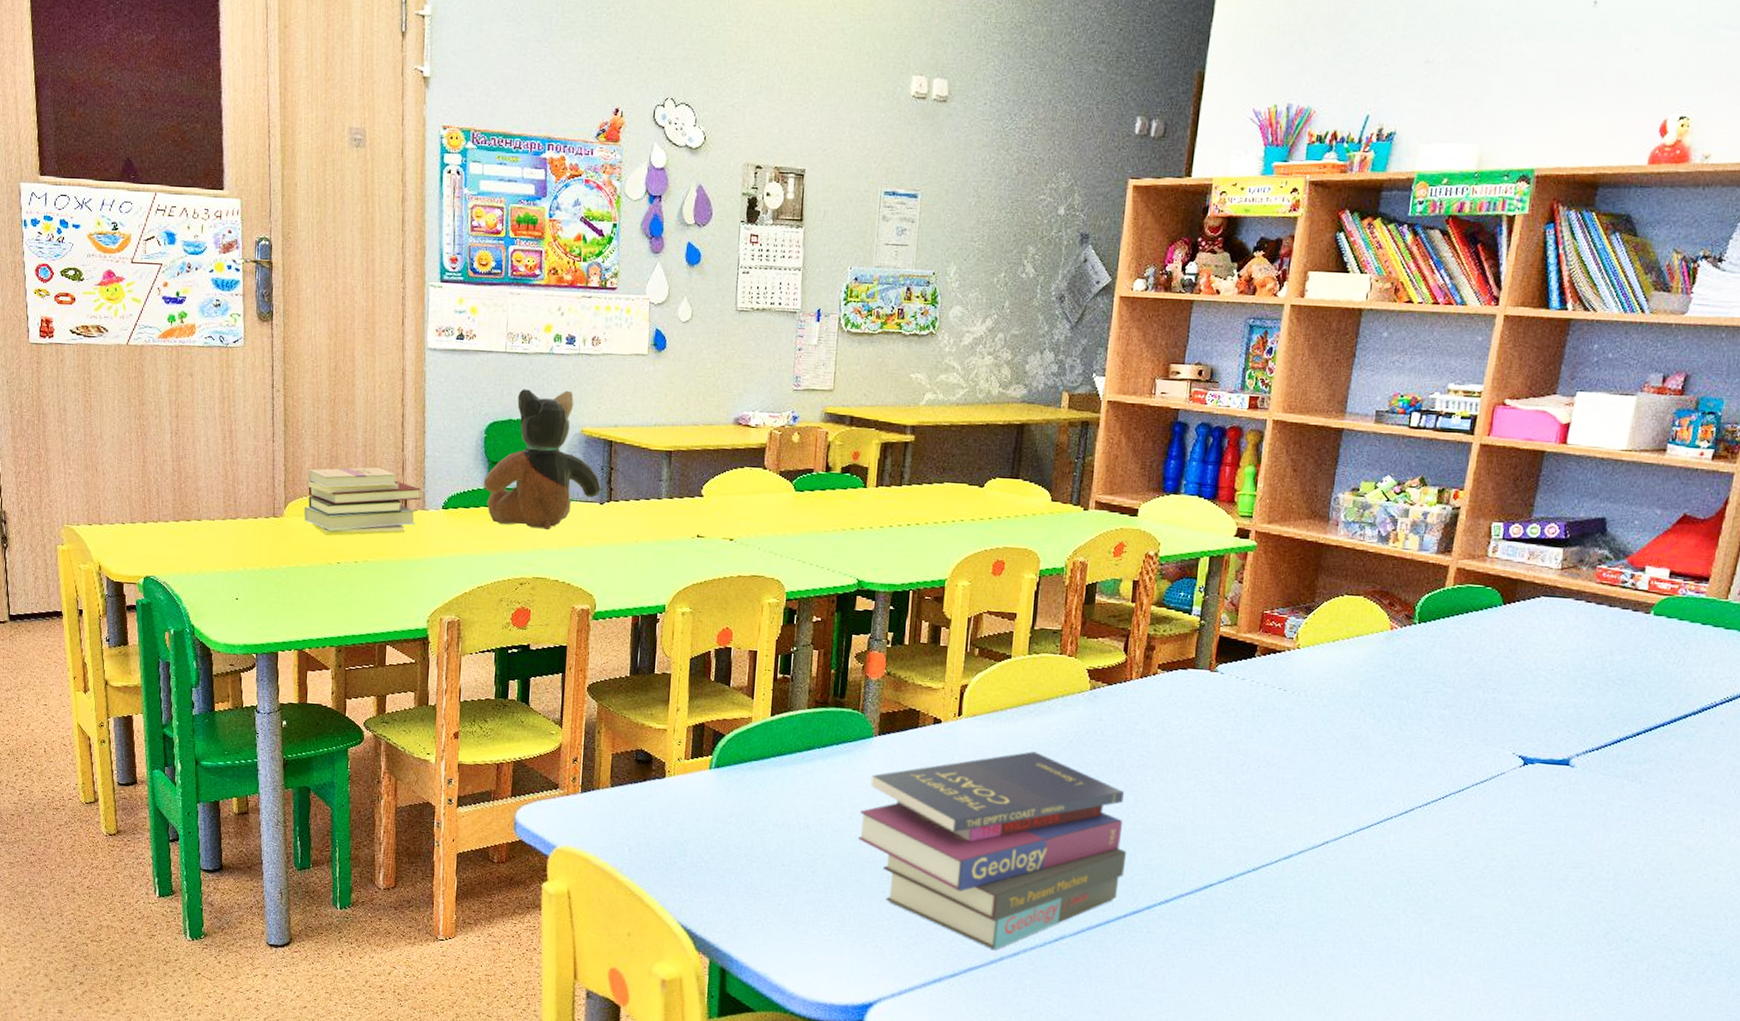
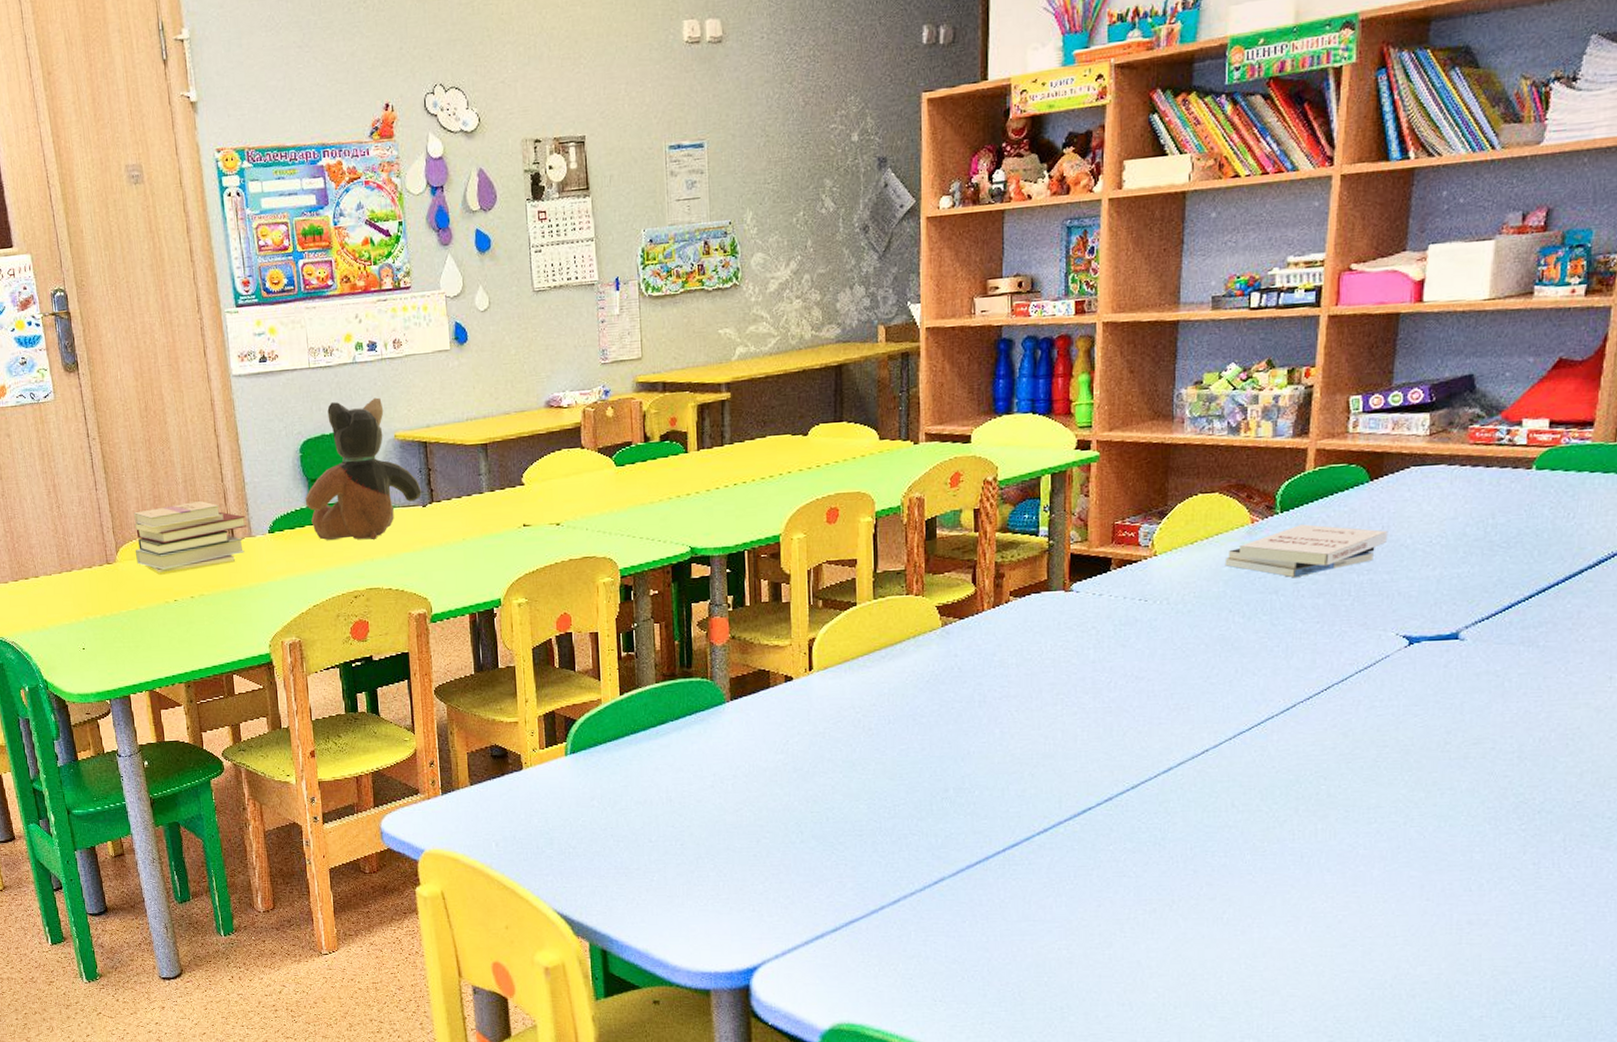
books: present [858,751,1127,950] -> none [722,697,999,900]
books: none [1362,637,1515,687] -> present [1224,524,1388,578]

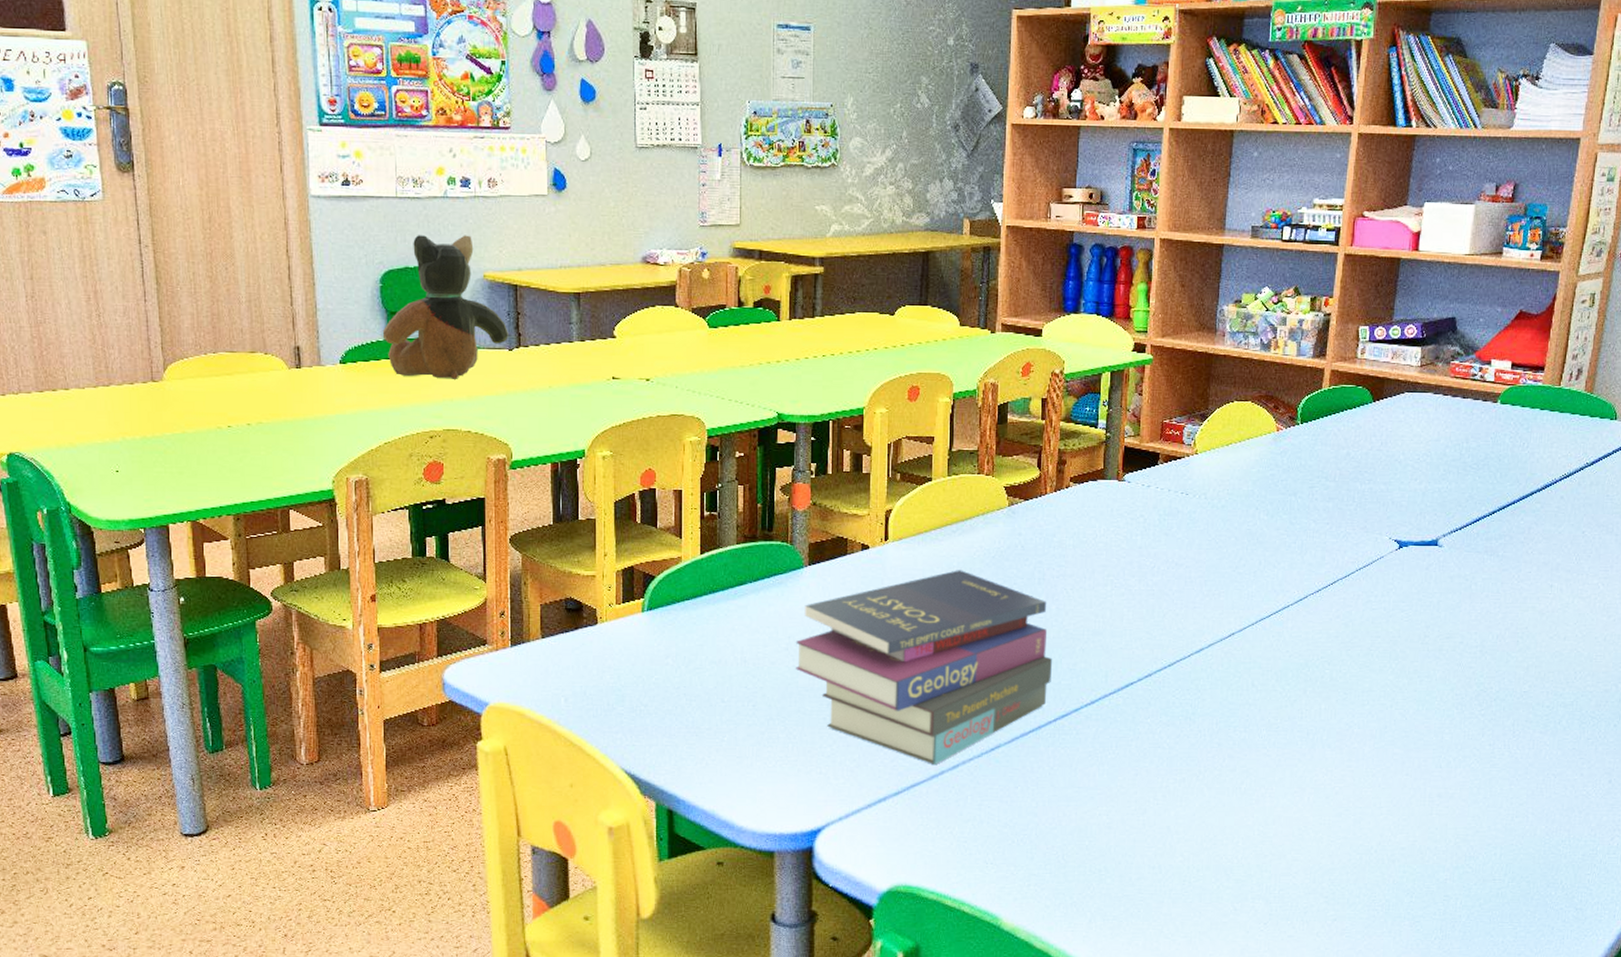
books: present [133,500,246,575] -> none [187,322,315,398]
books: none [722,697,999,900] -> present [796,570,1053,764]
books: present [1224,524,1388,578] -> none [1254,436,1386,483]

